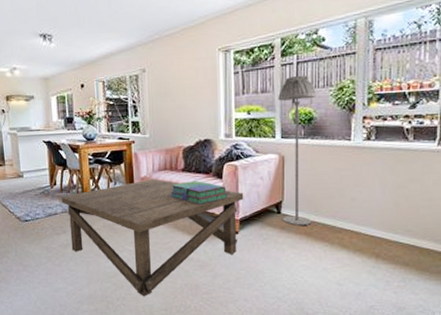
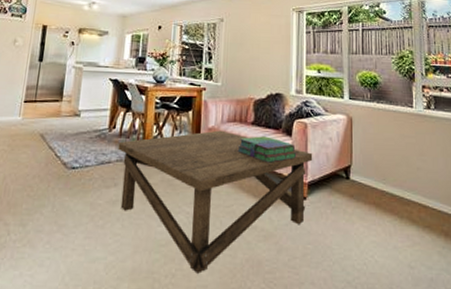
floor lamp: present [278,75,316,226] -> none [346,41,380,195]

